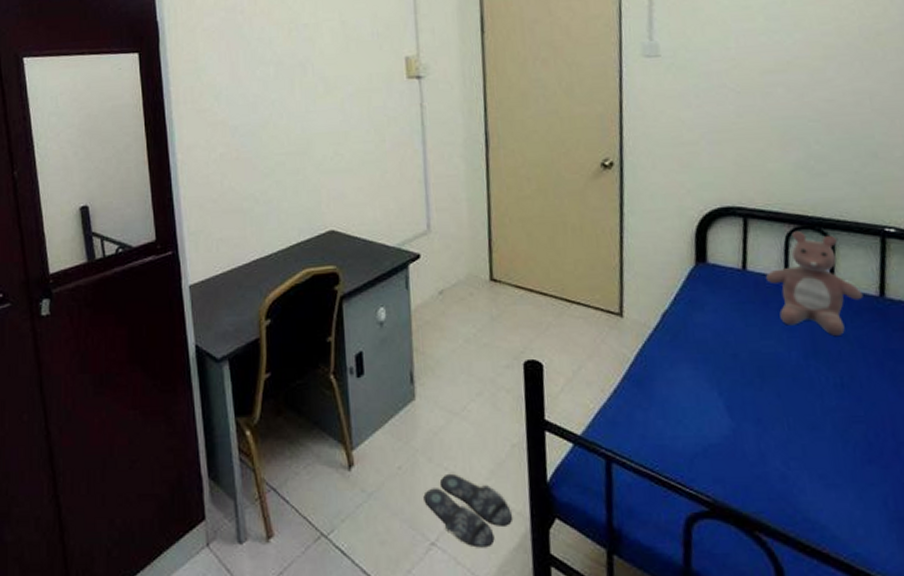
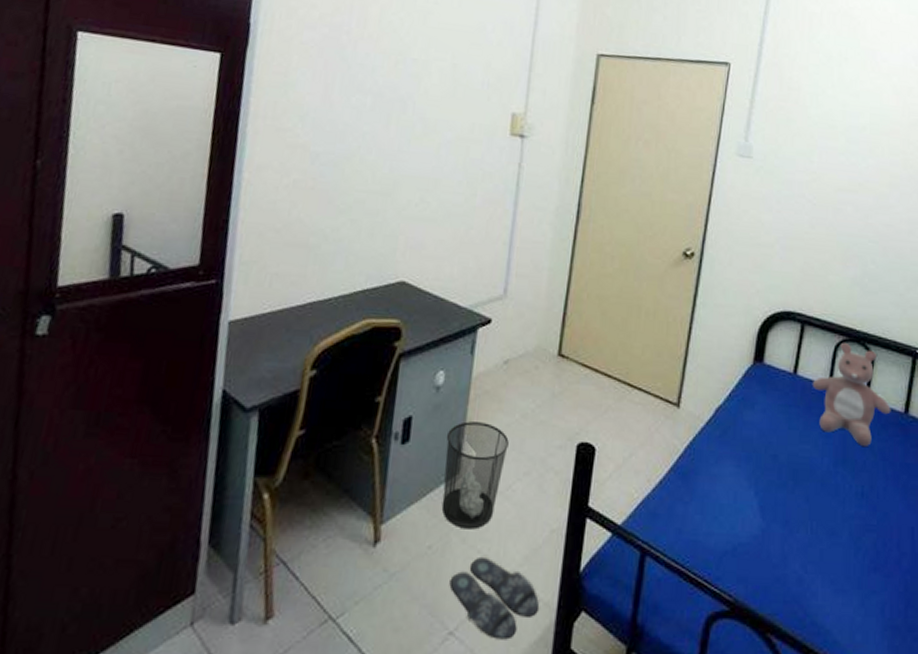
waste bin: none [398,351,457,449] -> present [441,421,509,530]

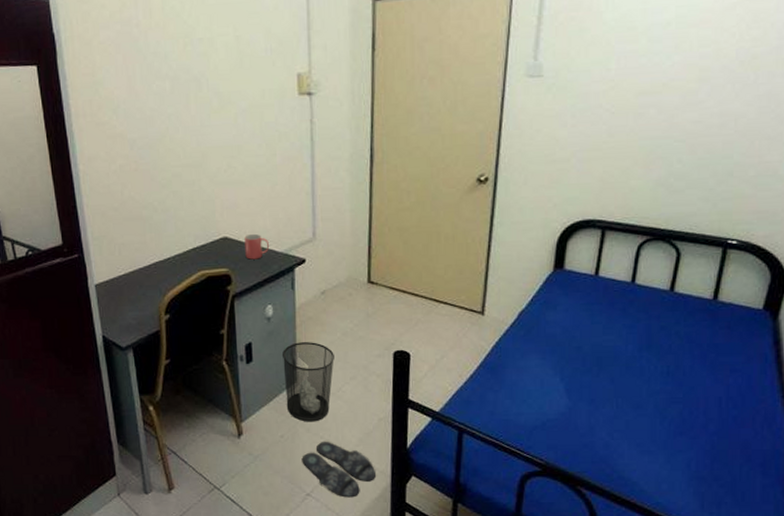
mug: none [423,281,454,313] -> present [244,233,270,260]
stuffed animal: present [813,343,891,446] -> none [615,242,699,332]

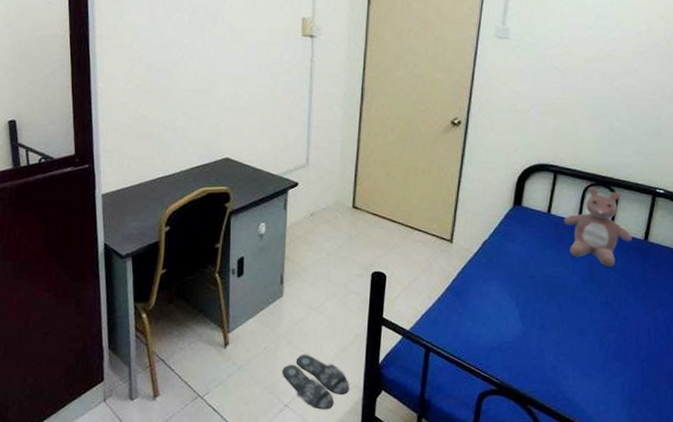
mug: present [244,233,270,260] -> none [244,156,267,180]
waste bin: present [283,342,334,422] -> none [271,259,318,335]
stuffed animal: none [615,242,699,332] -> present [564,187,632,267]

